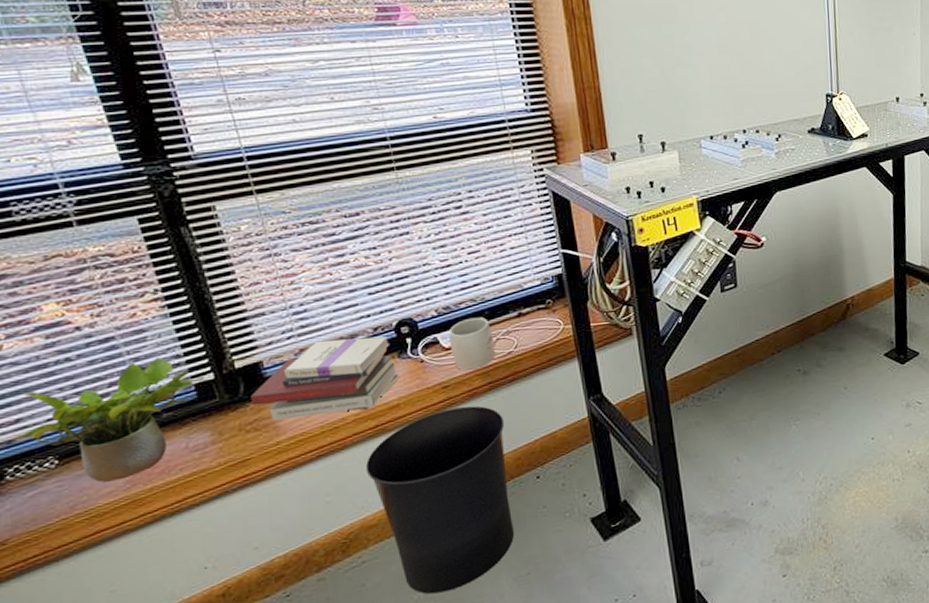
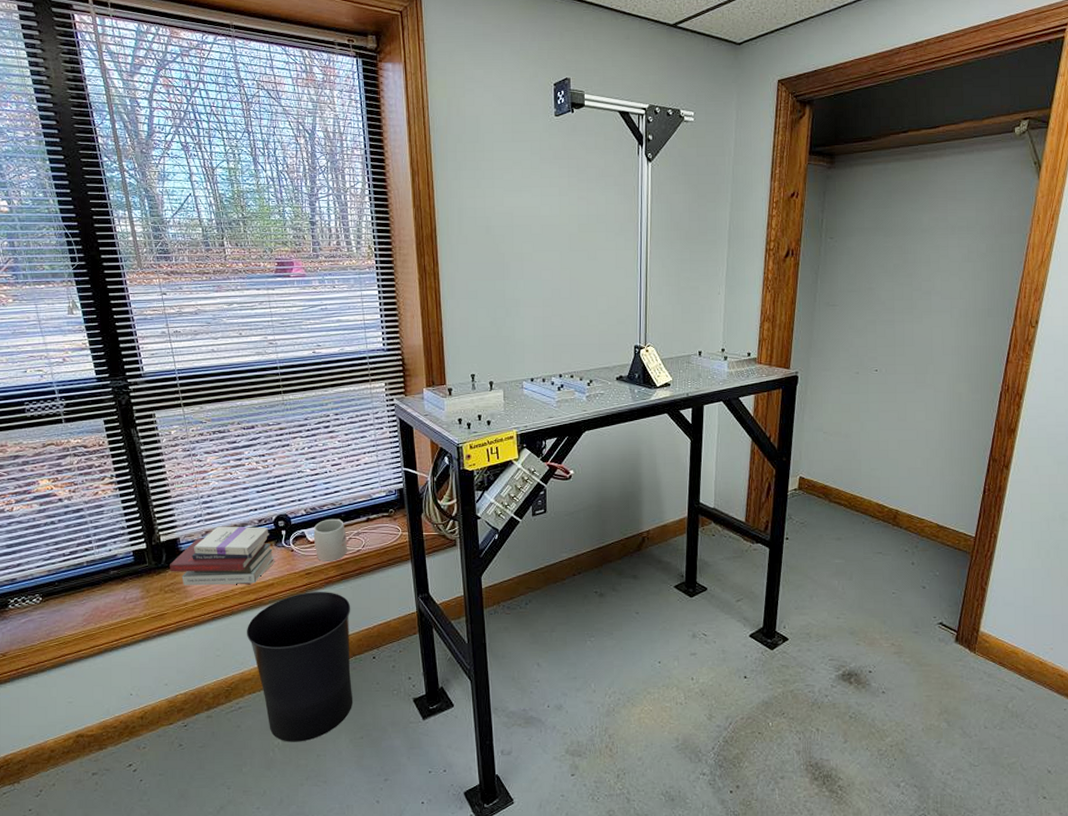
potted plant: present [11,357,205,483] -> none [14,527,140,618]

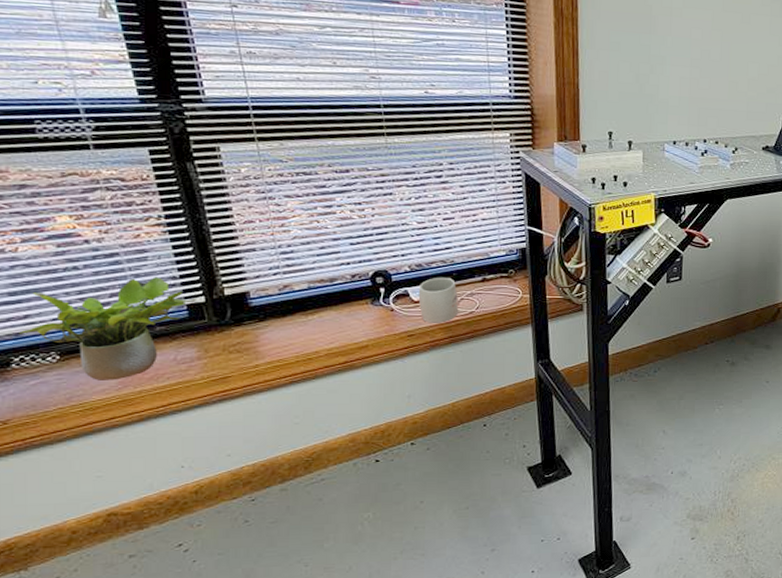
potted plant: none [14,527,140,618] -> present [19,276,196,380]
books: present [169,526,275,586] -> none [235,280,371,346]
waste bin: present [246,592,352,742] -> none [332,355,460,515]

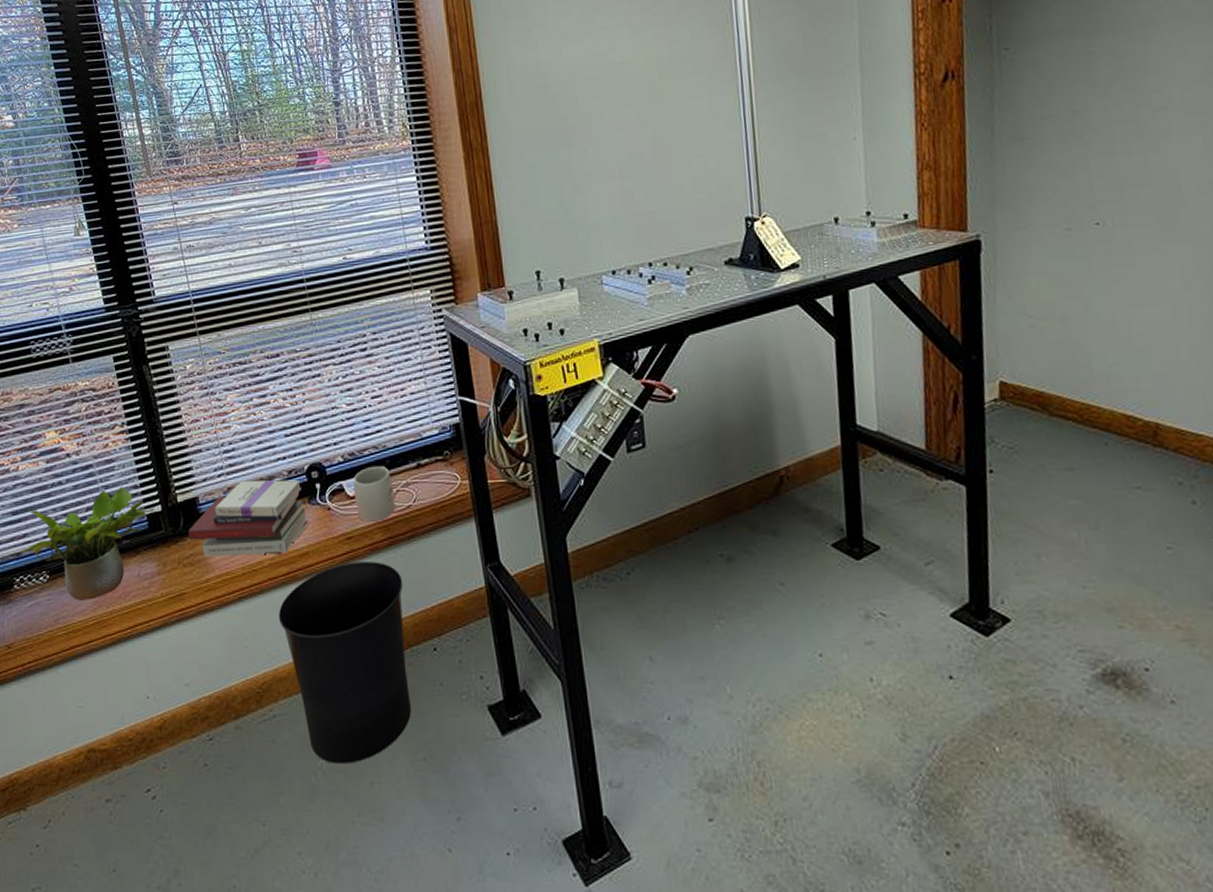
books: none [235,280,371,346] -> present [187,479,309,558]
waste bin: none [332,355,460,515] -> present [278,561,411,764]

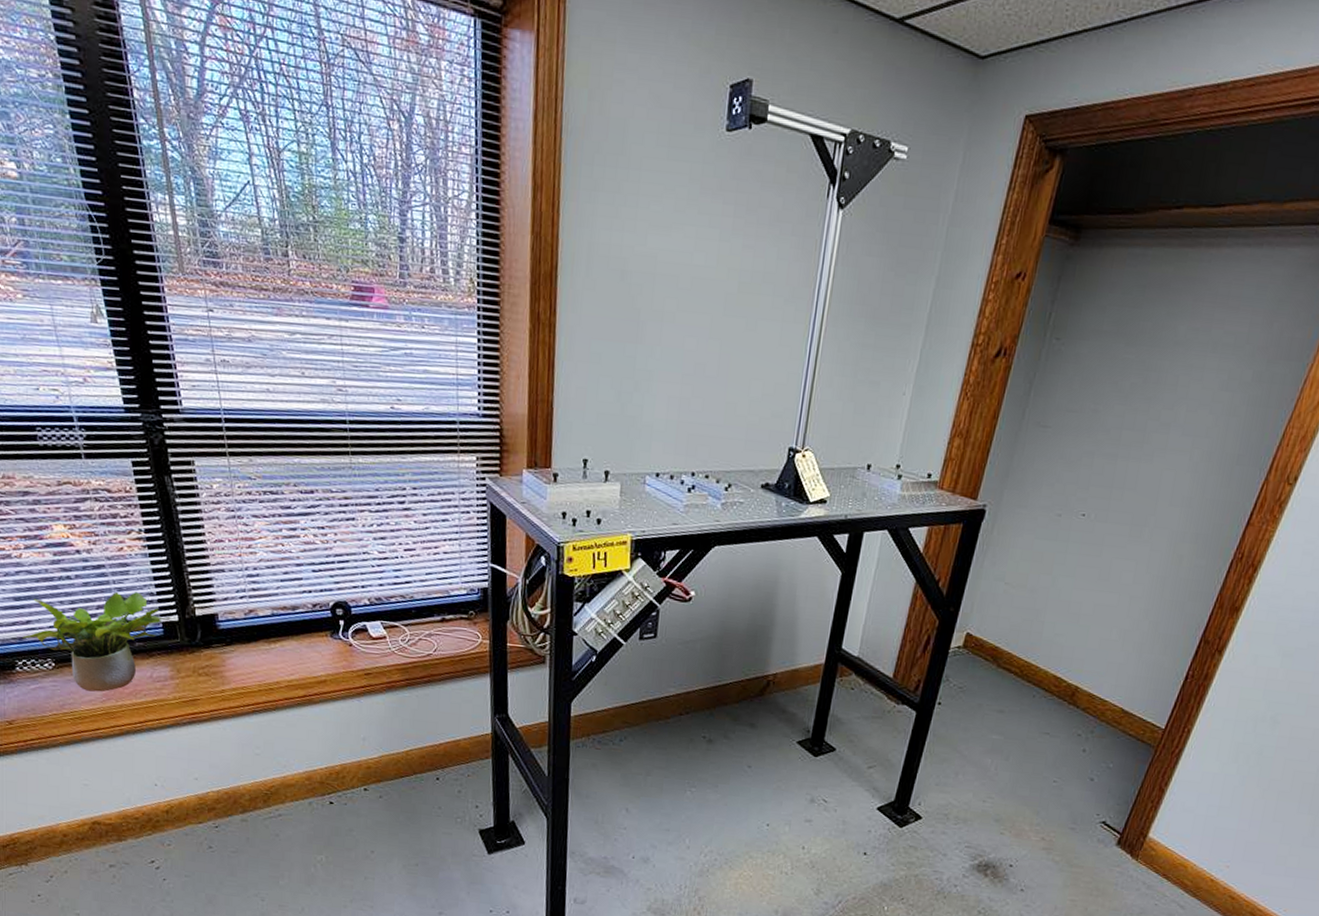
books: present [187,479,309,558] -> none [204,605,330,679]
waste bin: present [278,561,411,764] -> none [291,695,415,861]
mug: present [353,465,395,523] -> none [376,613,416,664]

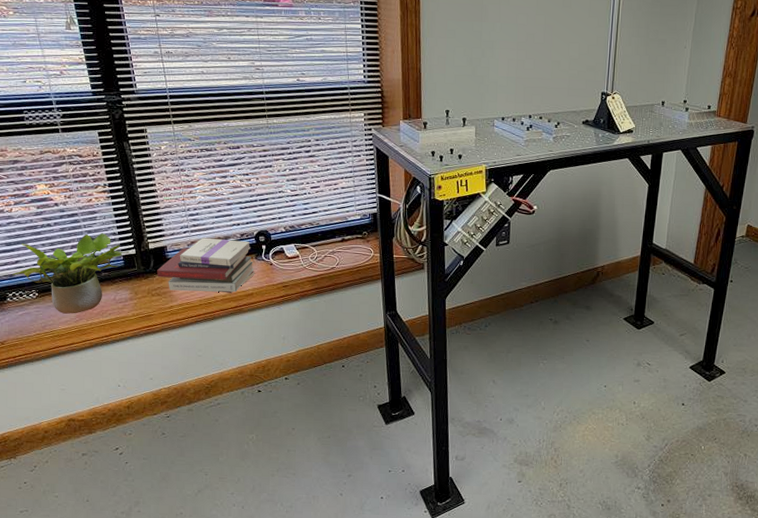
books: none [204,605,330,679] -> present [156,237,255,293]

